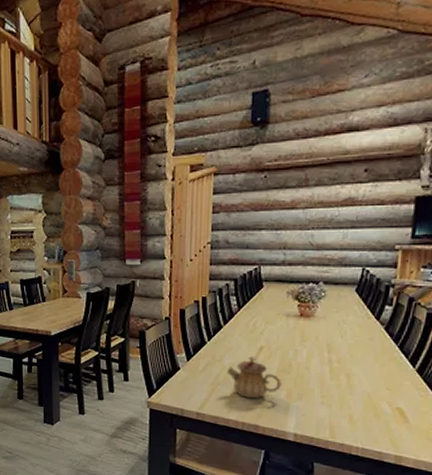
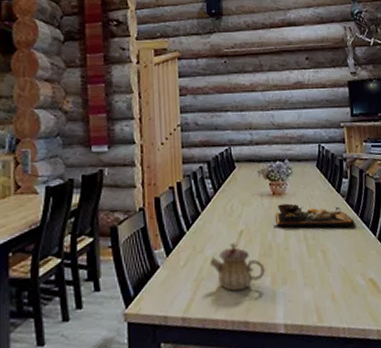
platter: none [295,326,393,356] -> present [272,203,356,229]

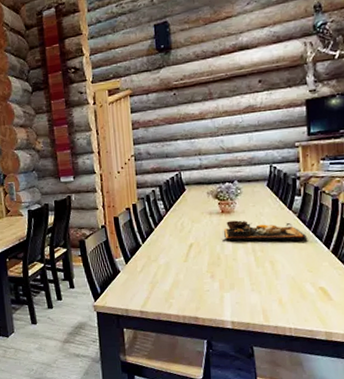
teapot: present [209,243,265,291] -> none [162,254,214,293]

